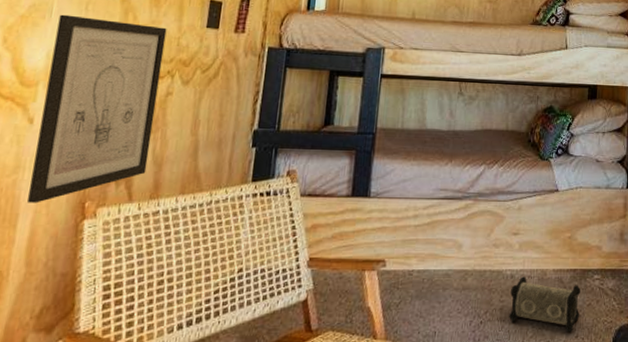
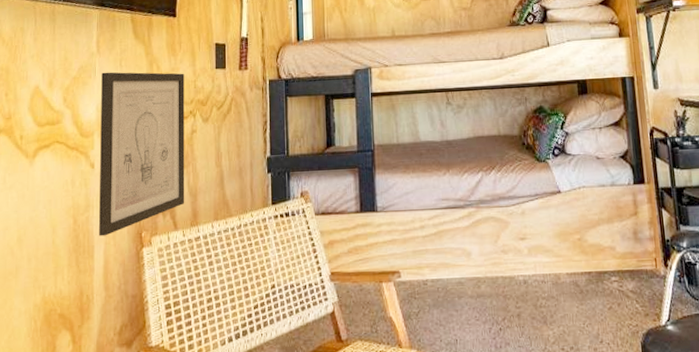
speaker: present [509,276,580,333] -> none [526,281,602,338]

